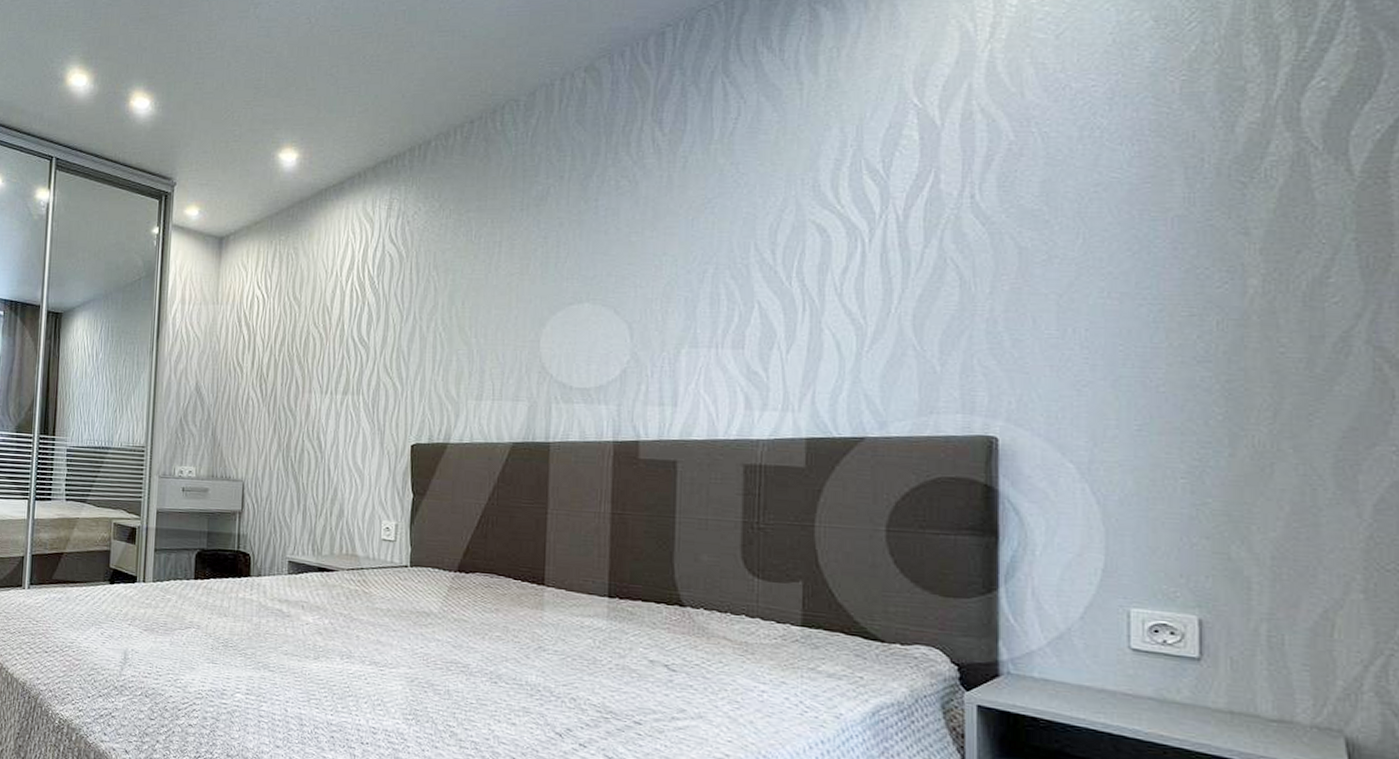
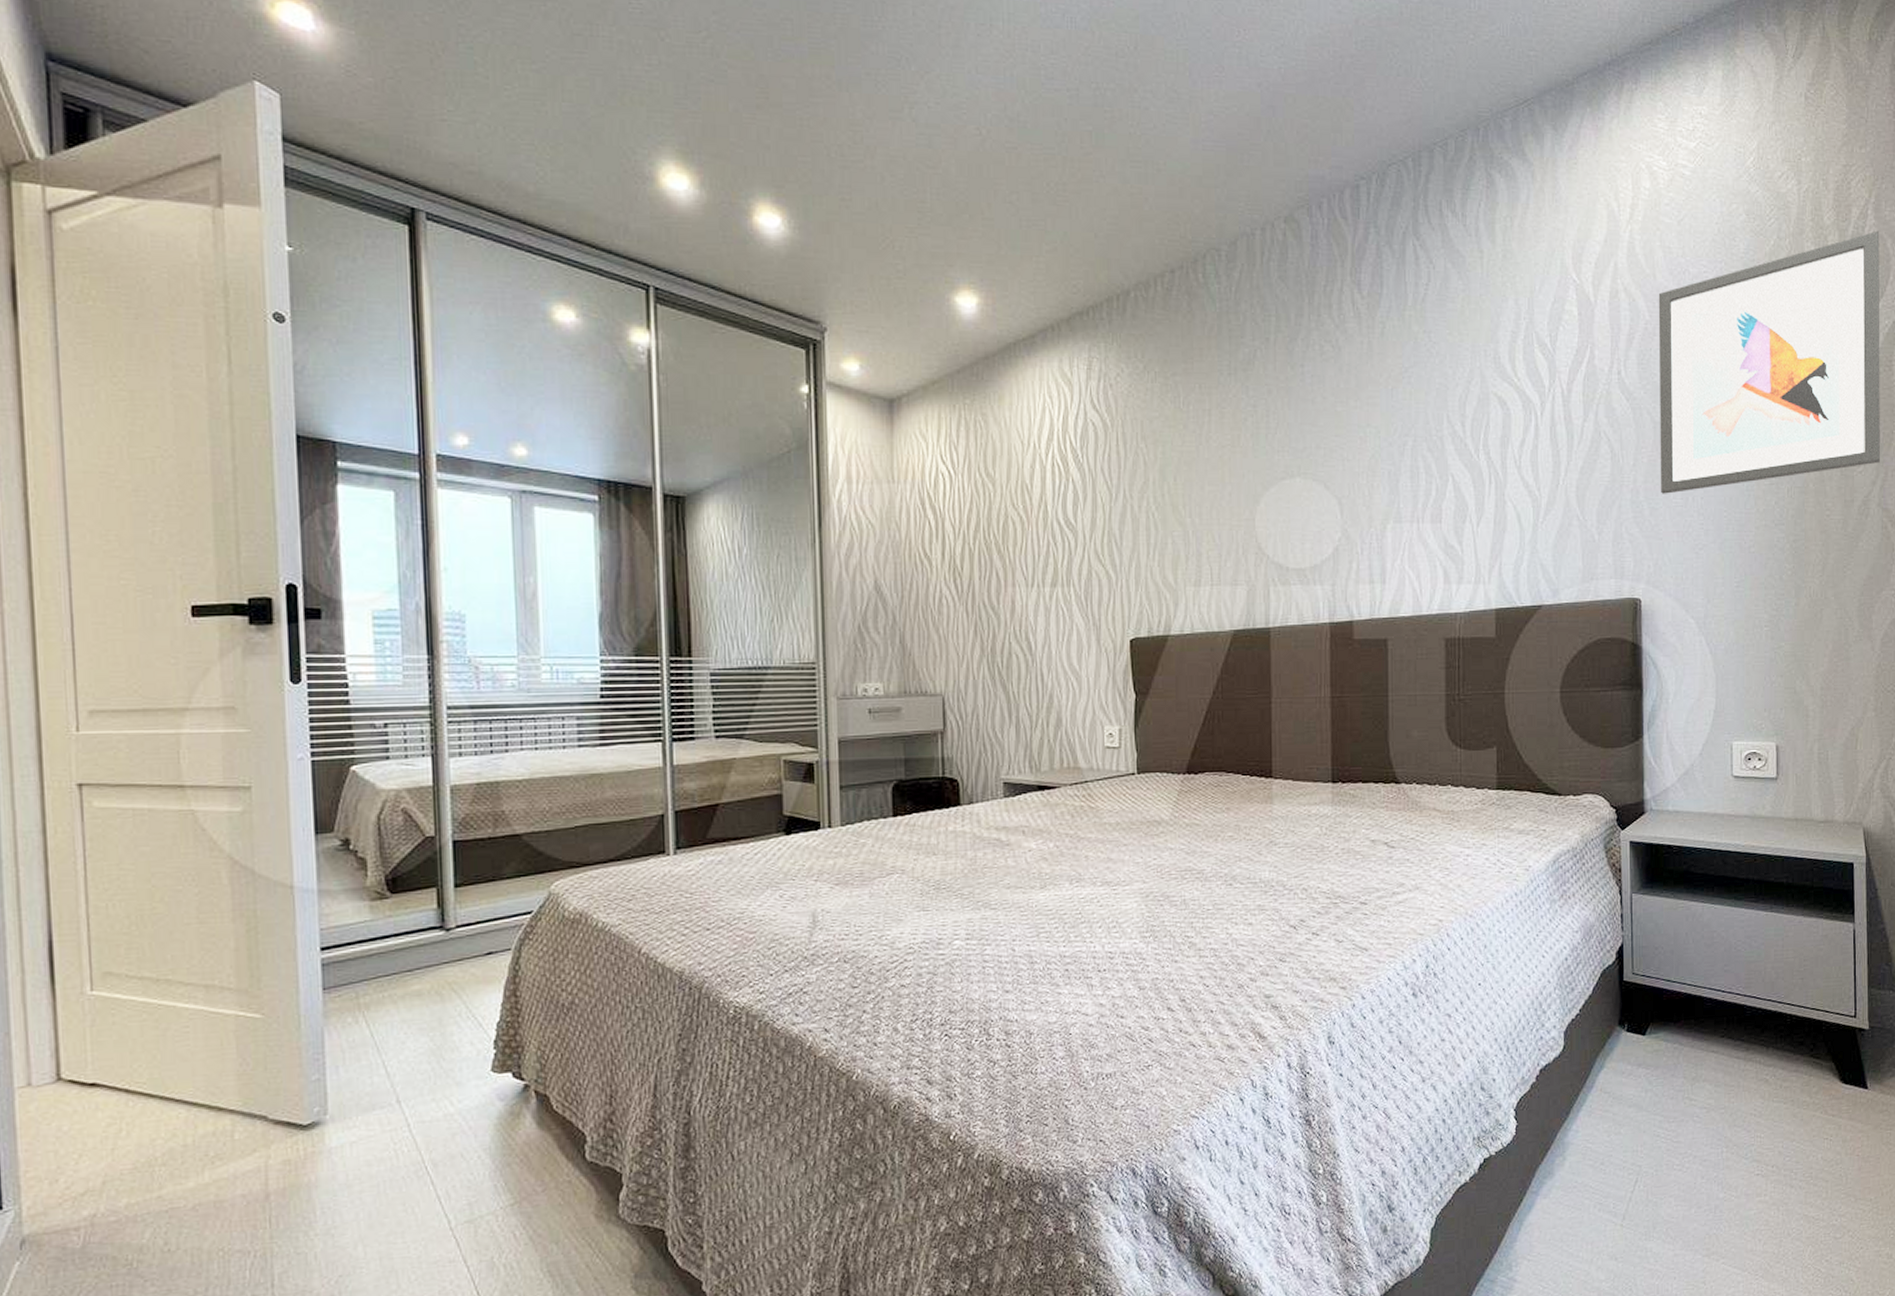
wall art: none [1026,23,1369,325] -> present [1658,230,1880,494]

